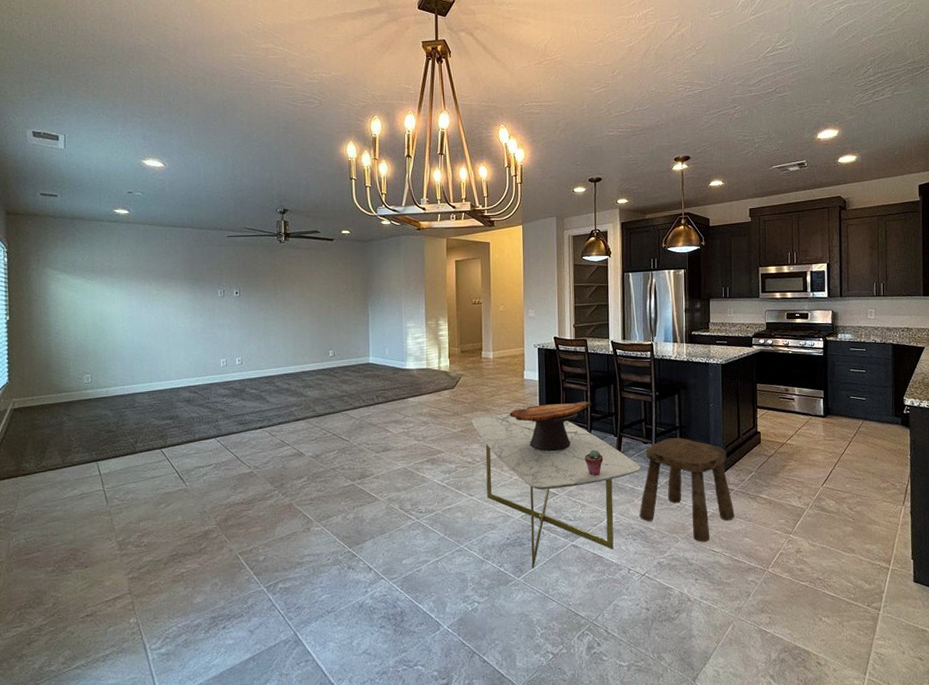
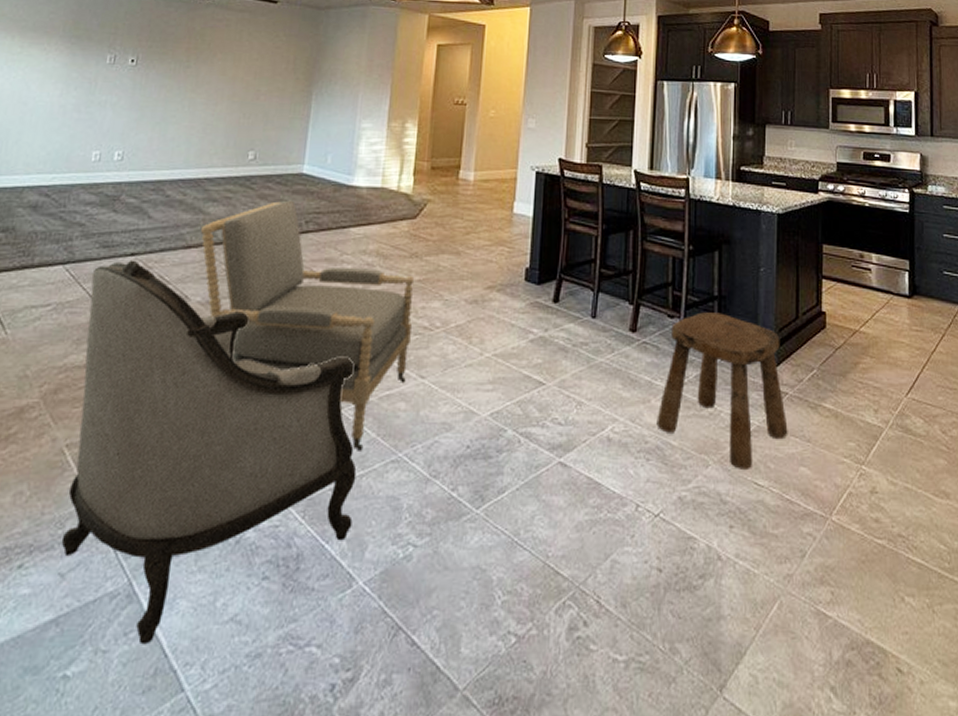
armchair: none [235,431,435,670] -> present [61,260,357,645]
armchair: none [305,382,460,546] -> present [201,200,415,451]
coffee table: present [471,413,641,568] -> none [434,259,662,496]
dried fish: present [509,401,592,451] -> none [488,251,602,319]
potted succulent: present [584,450,604,476] -> none [586,321,613,360]

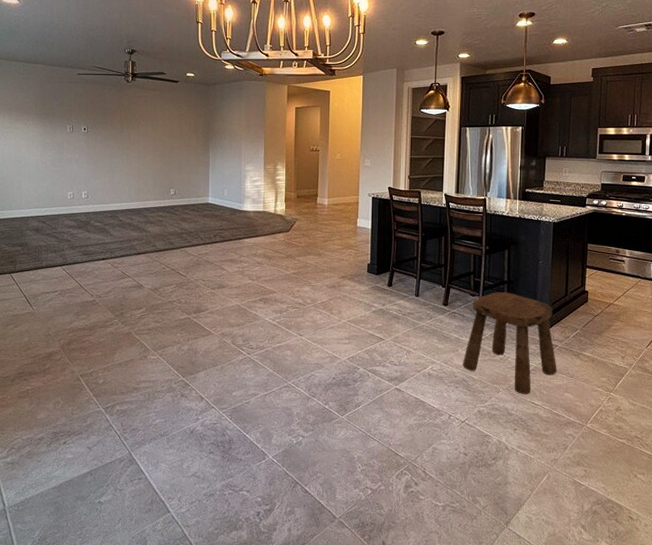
armchair: present [61,260,357,645] -> none [80,262,262,487]
armchair: present [201,200,415,451] -> none [146,221,291,380]

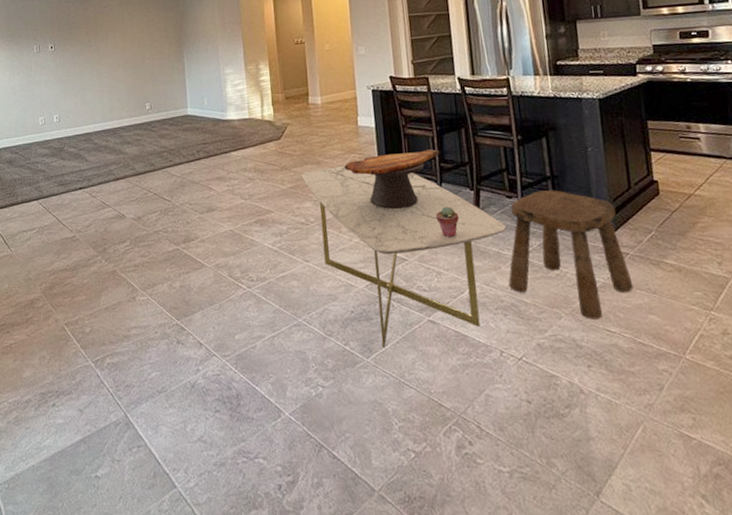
coffee table: none [304,258,467,408] -> present [301,165,506,348]
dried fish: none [341,251,422,297] -> present [344,149,440,209]
potted succulent: none [412,299,431,324] -> present [436,206,459,237]

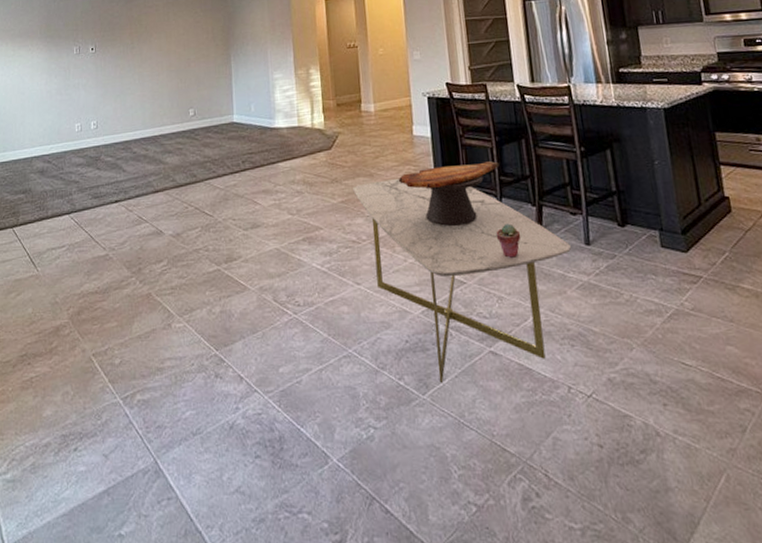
stool: present [508,190,634,319] -> none [575,206,709,351]

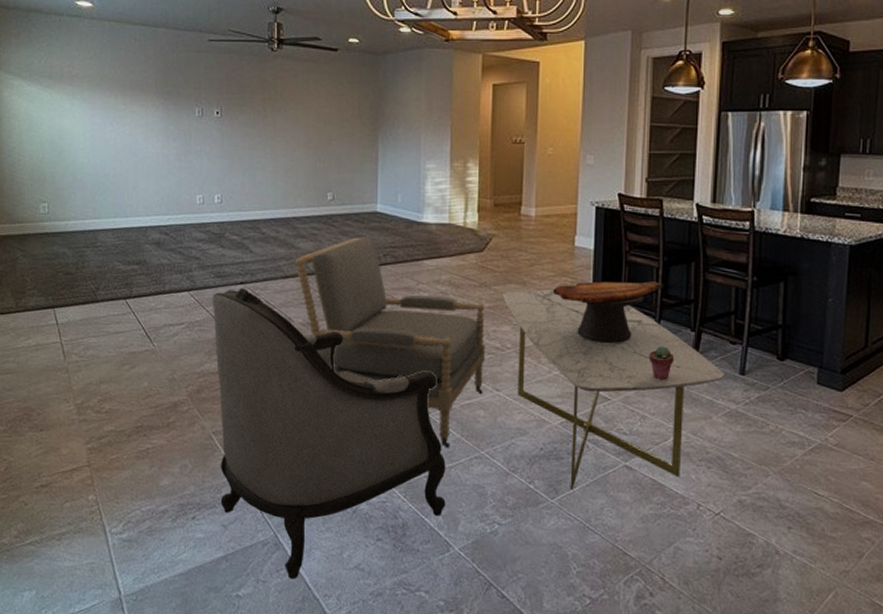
armchair: none [90,206,320,511] -> present [212,287,446,579]
armchair: none [164,145,345,349] -> present [295,236,485,448]

